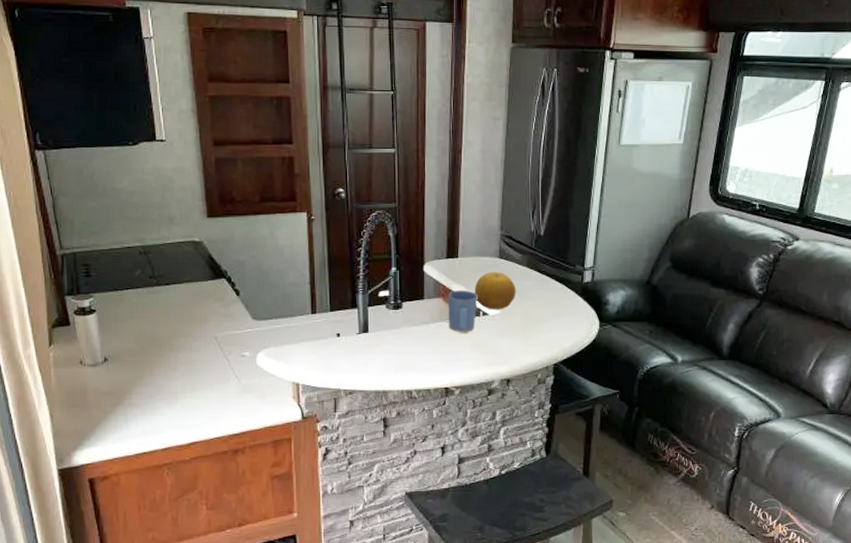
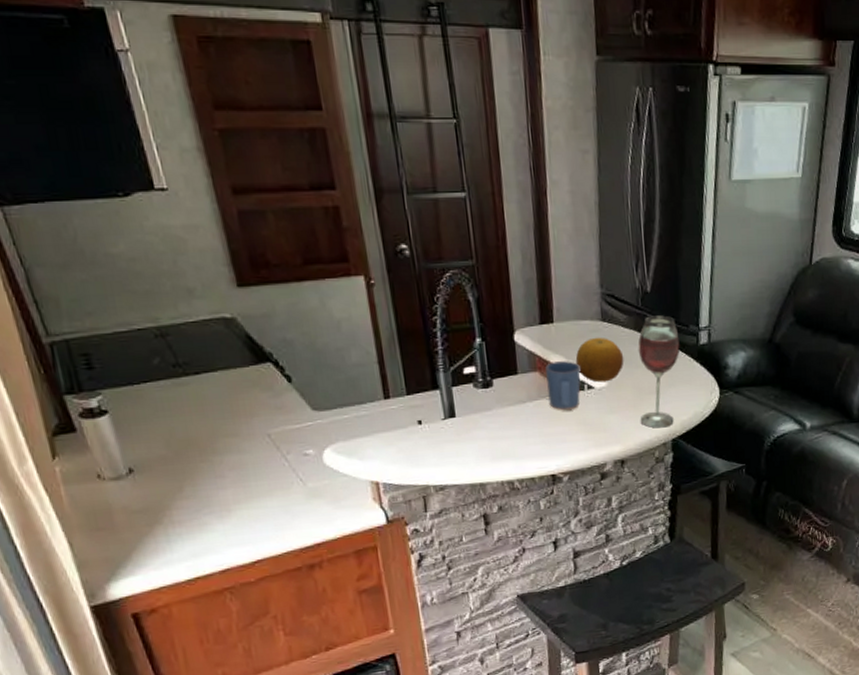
wineglass: none [527,256,566,353] -> present [638,315,680,428]

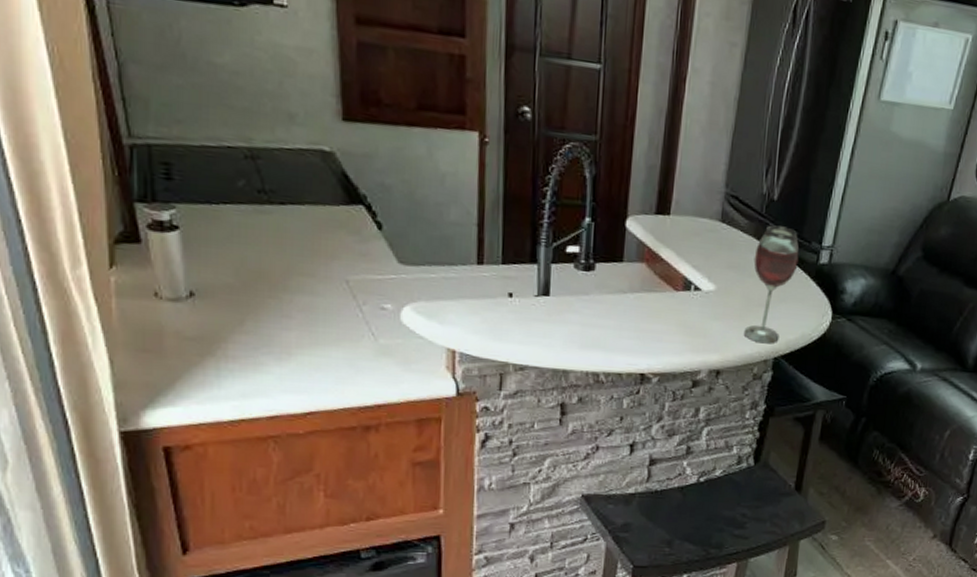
mug: present [545,361,581,411] -> none [651,255,690,309]
fruit: present [575,337,624,383] -> none [686,237,738,286]

